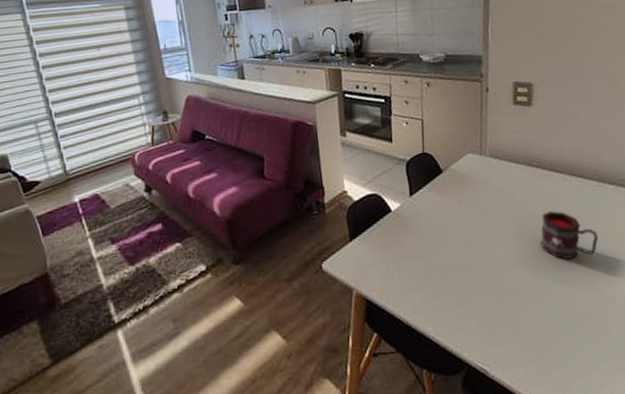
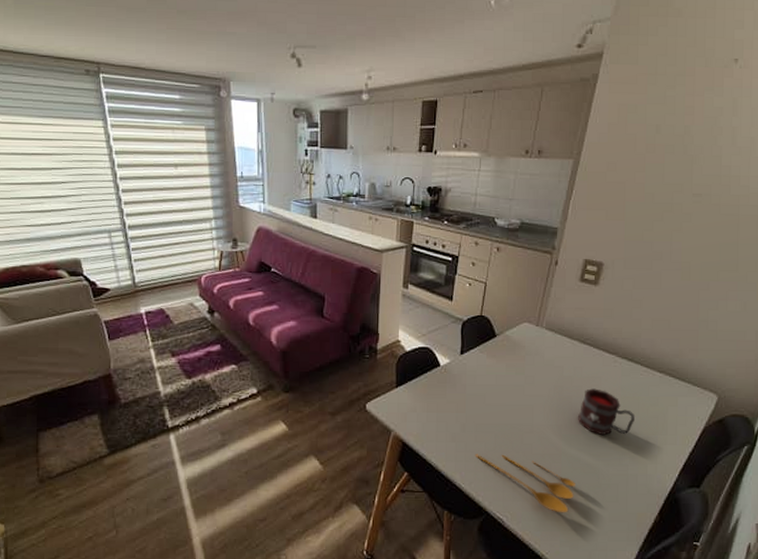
spoon: none [443,296,555,353] -> present [474,454,575,513]

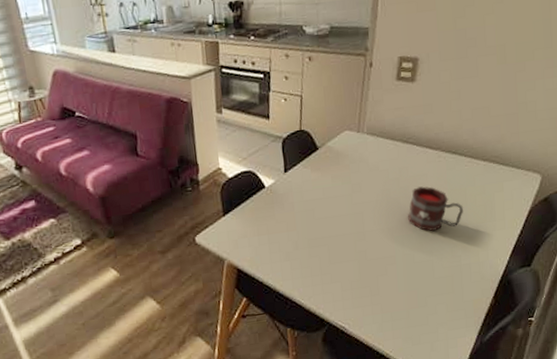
spoon: present [474,454,575,513] -> none [310,265,412,312]

